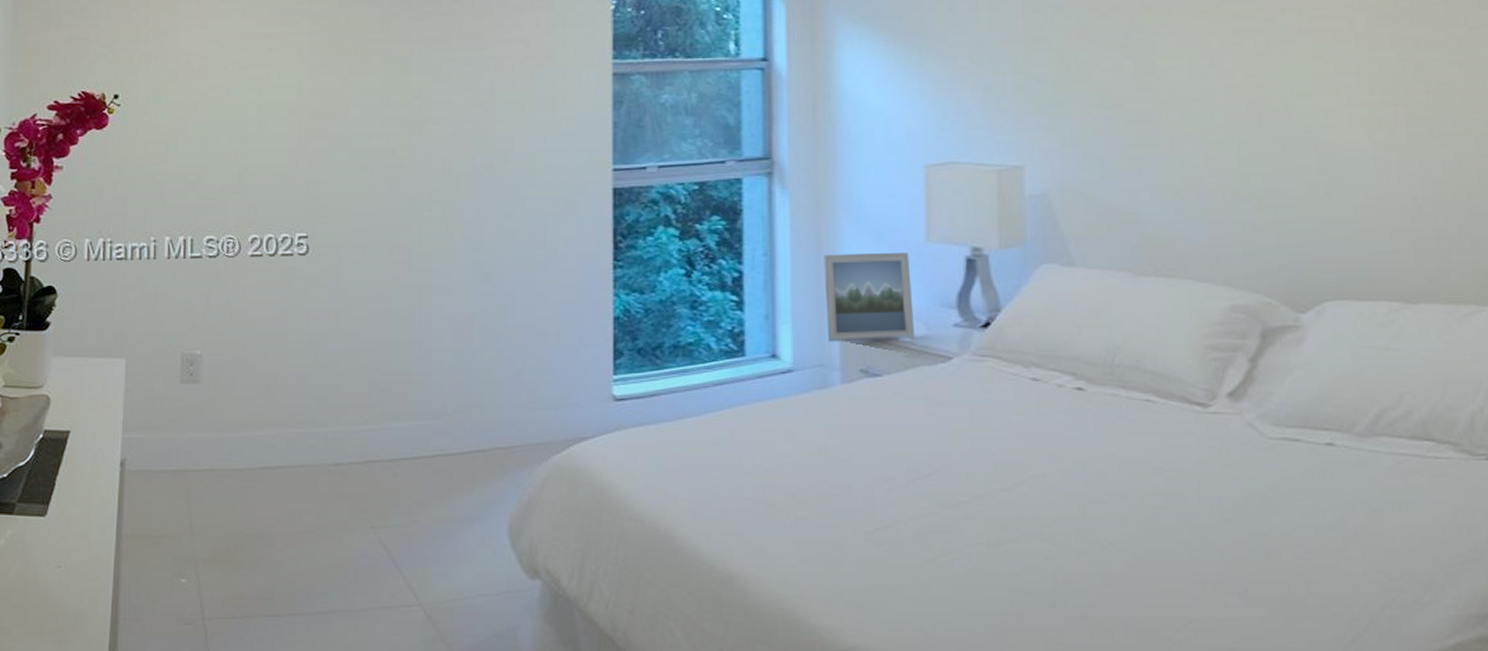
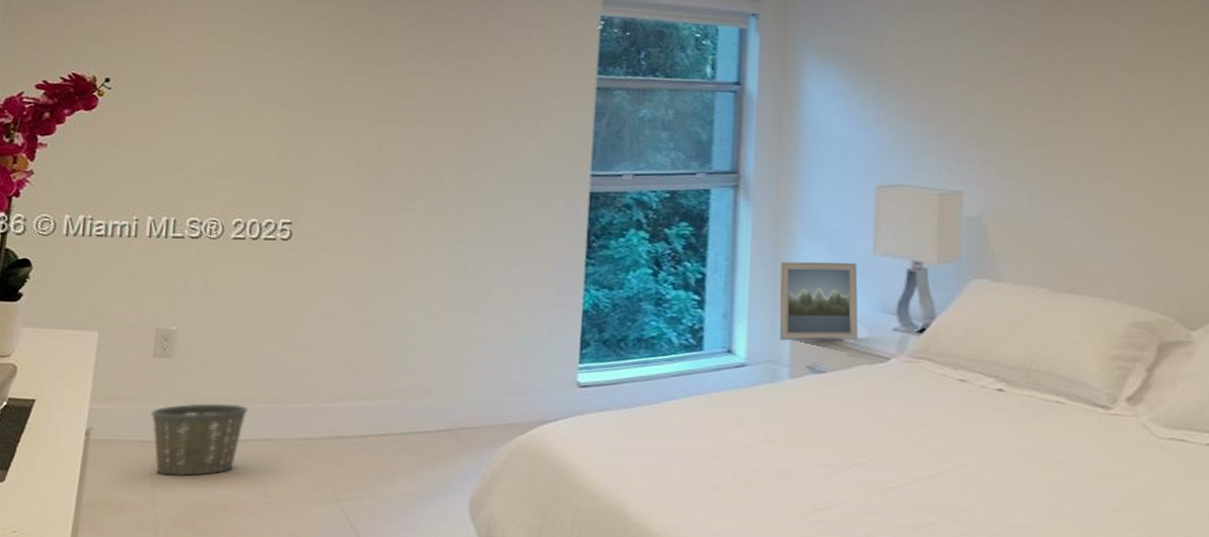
basket: none [182,429,277,507] -> present [150,403,248,477]

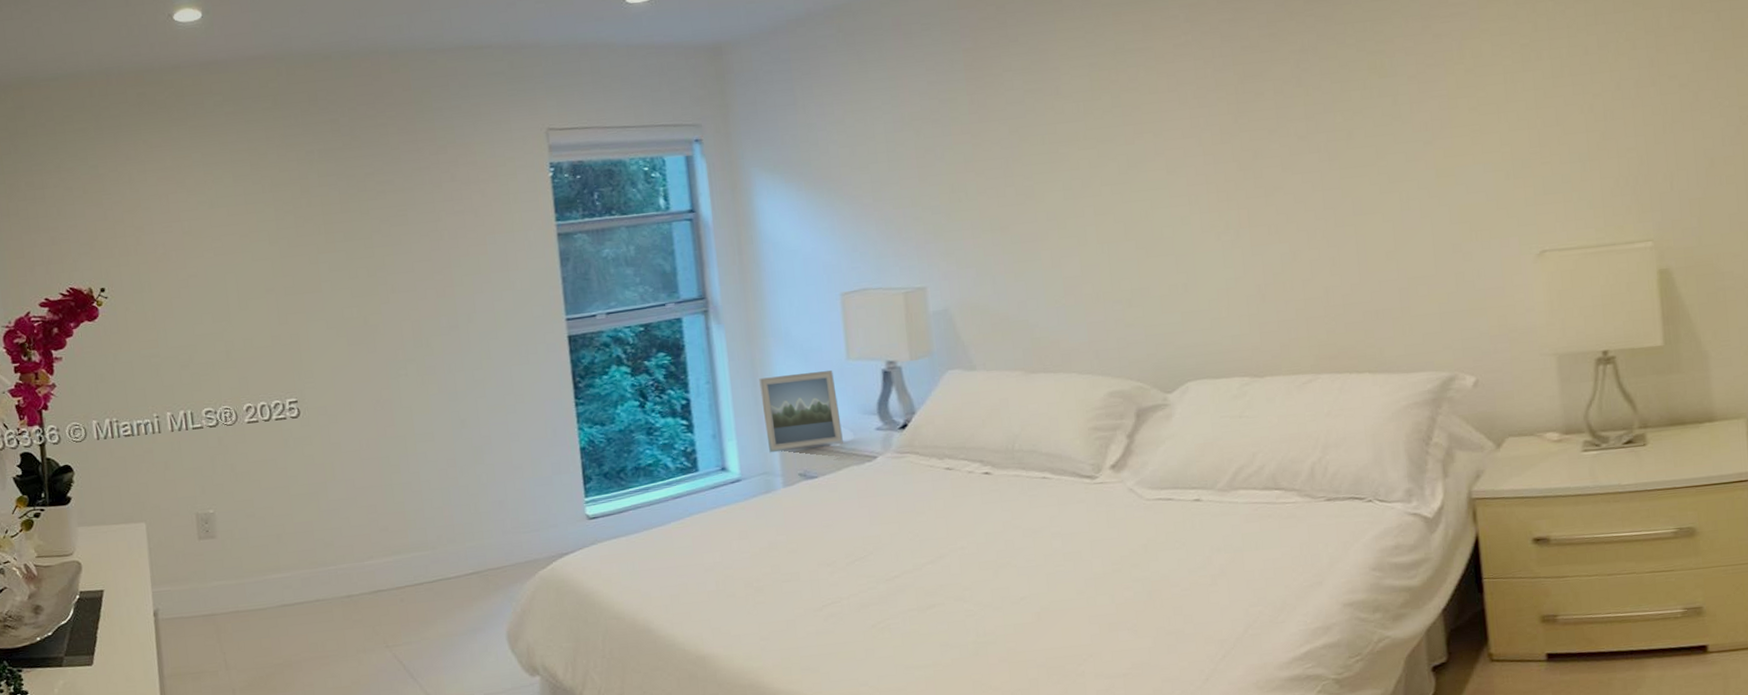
basket: present [150,403,248,477] -> none [207,572,292,644]

